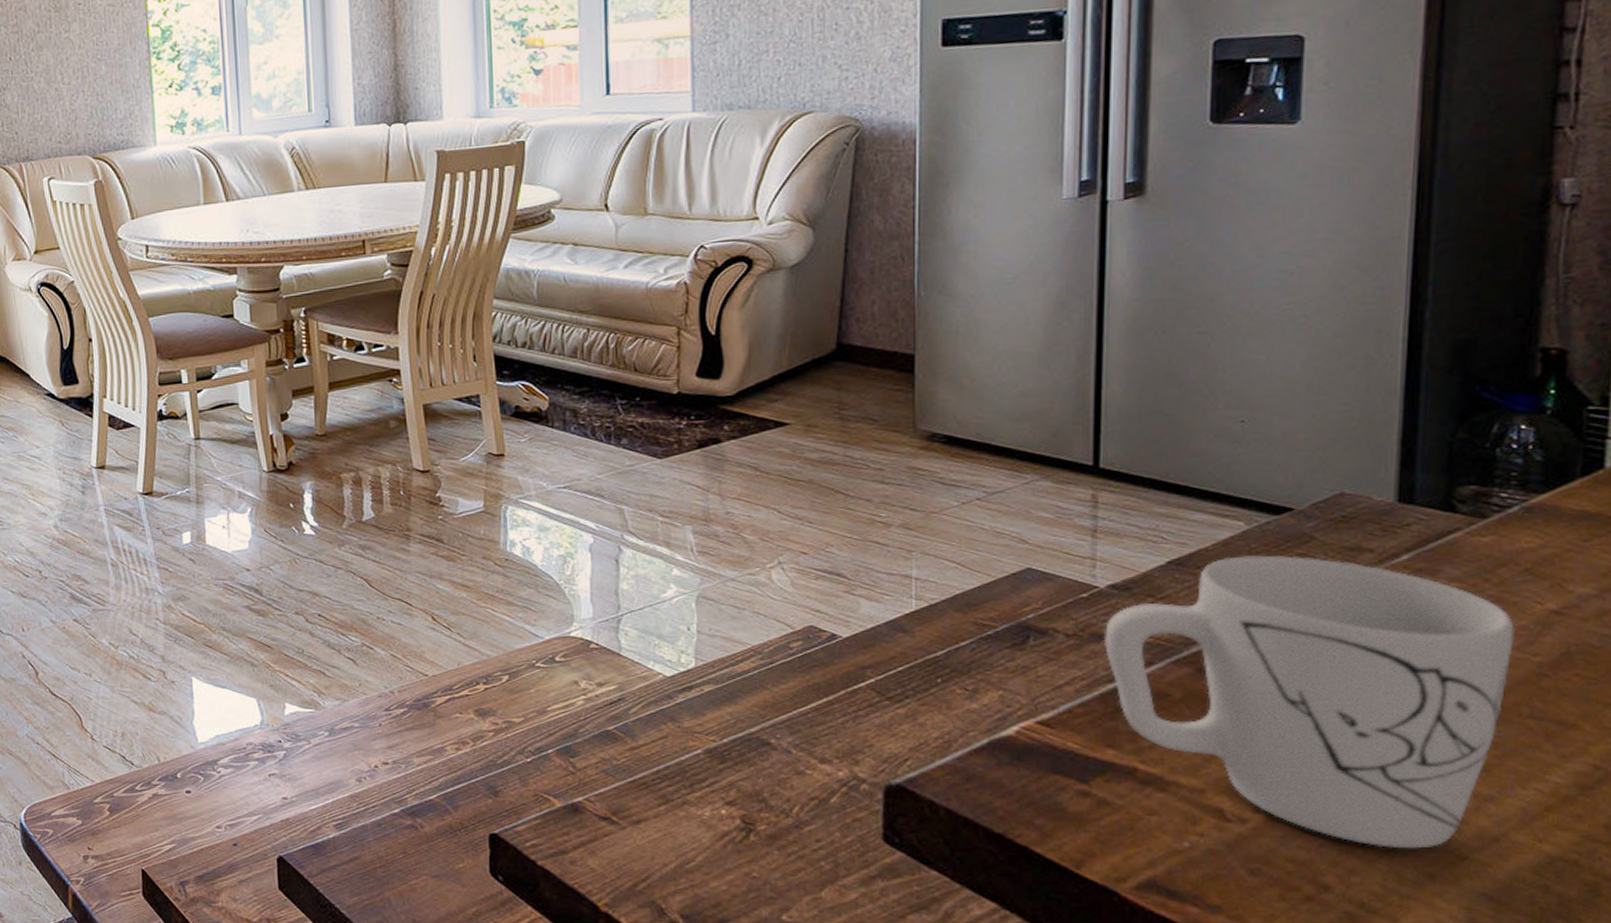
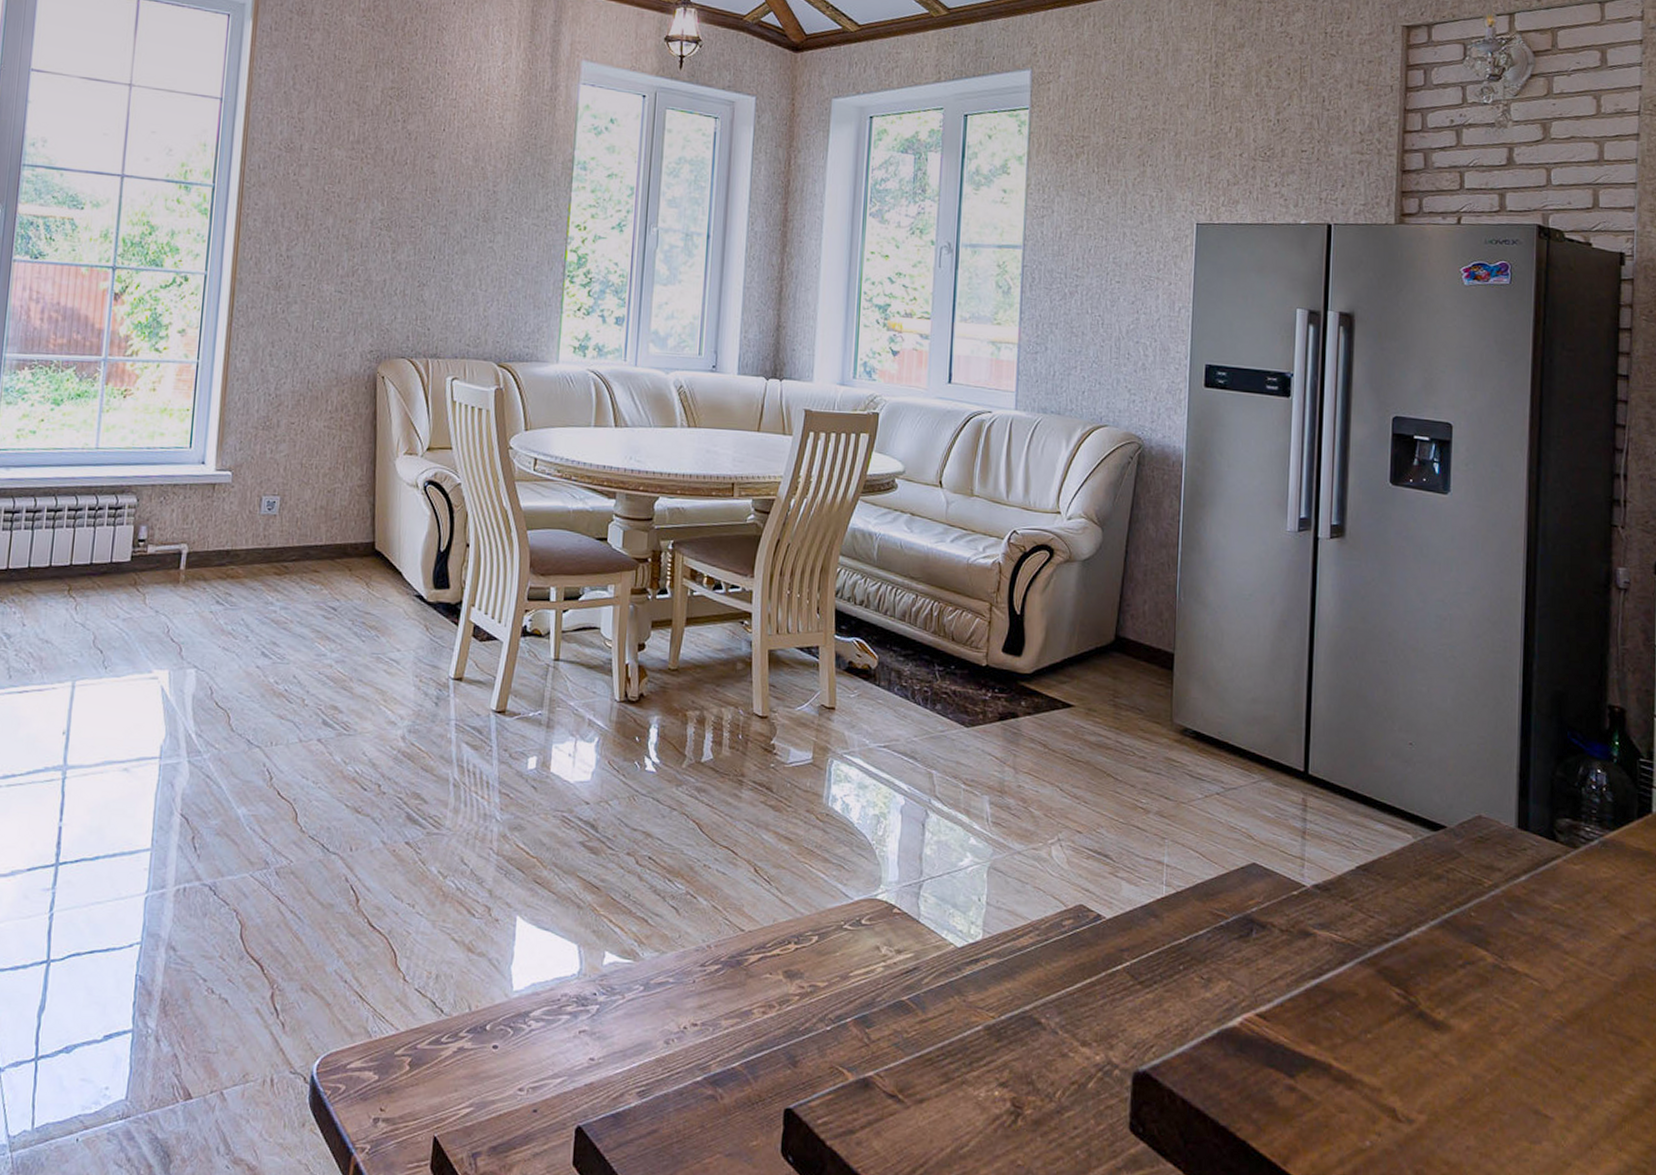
mug: present [1103,555,1515,849] -> none [1308,866,1598,1154]

